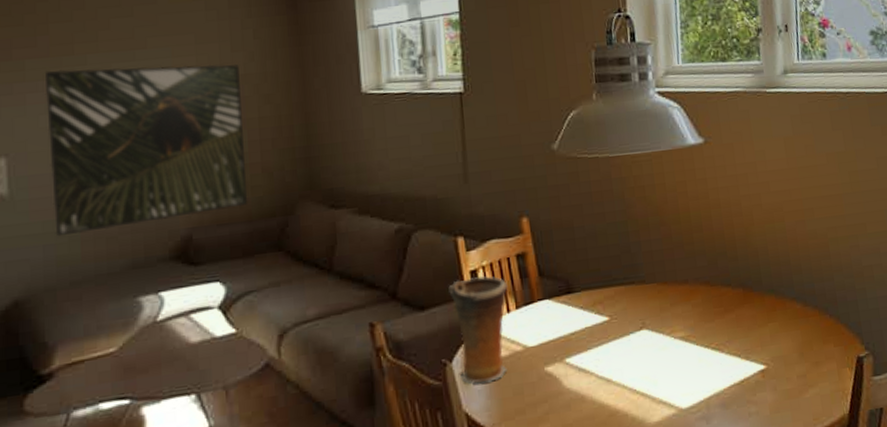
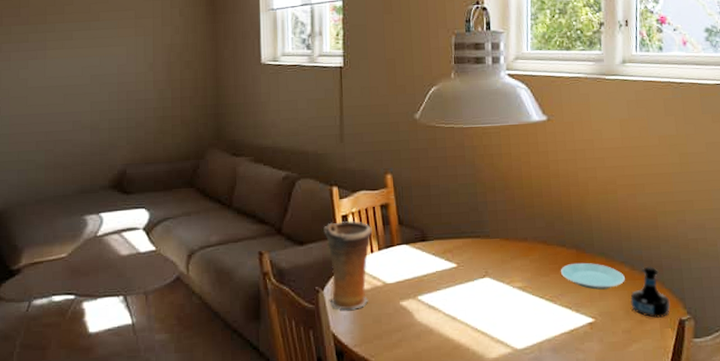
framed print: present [44,64,248,237] -> none [24,34,170,164]
plate: none [726,302,798,333] -> present [560,262,625,290]
tequila bottle: none [804,300,847,358] -> present [630,266,670,318]

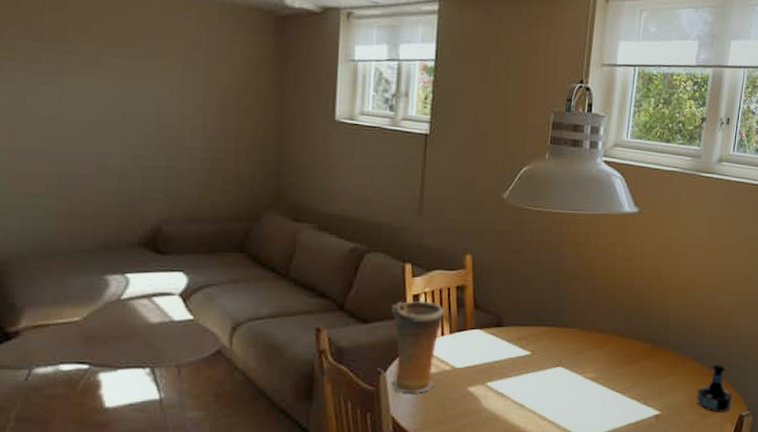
plate: present [560,262,625,290] -> none [633,356,694,384]

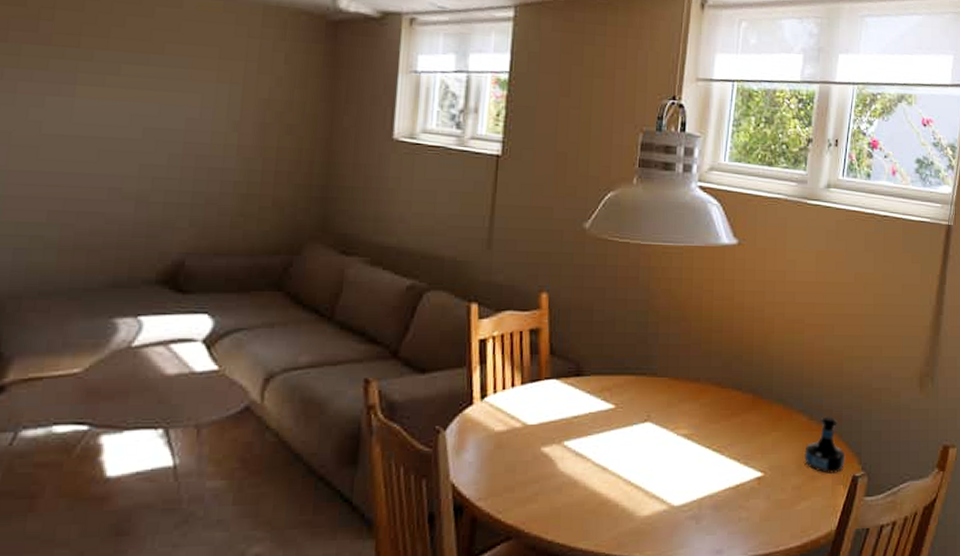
vase: present [391,300,445,393] -> none [453,345,516,456]

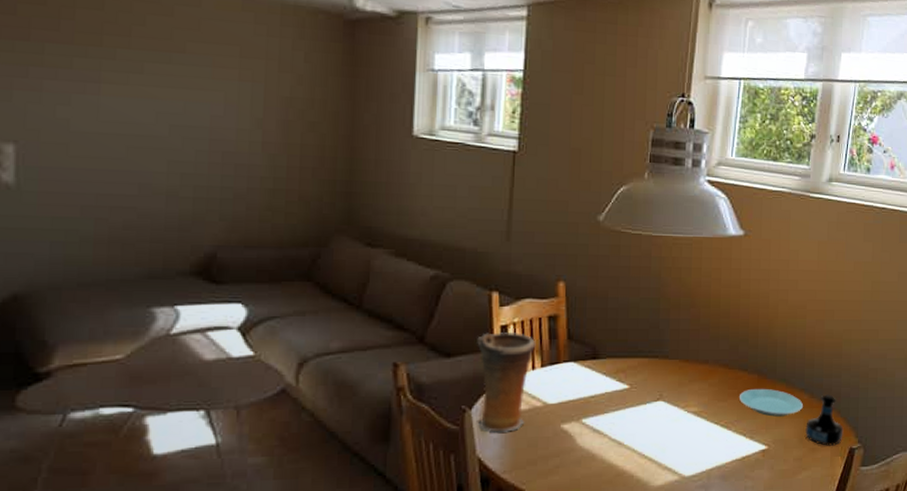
vase: none [453,345,516,456] -> present [477,331,536,432]
plate: none [732,409,801,441] -> present [738,388,803,417]

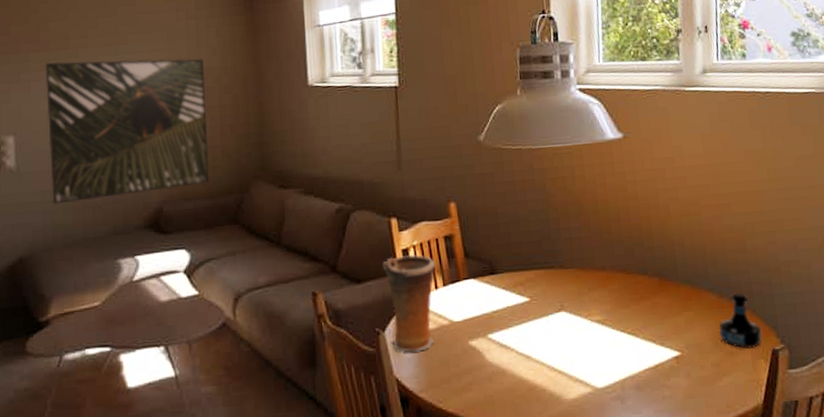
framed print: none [64,58,285,235] -> present [45,58,210,205]
plate: present [738,388,803,417] -> none [642,291,713,321]

